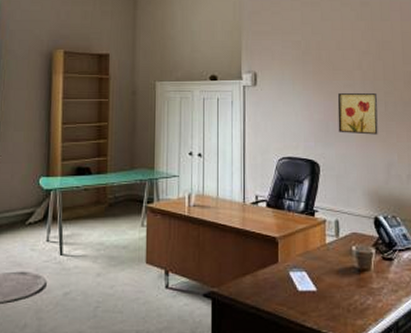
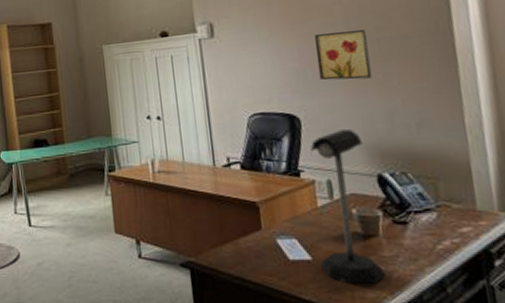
desk lamp: none [324,176,372,313] -> present [310,128,385,285]

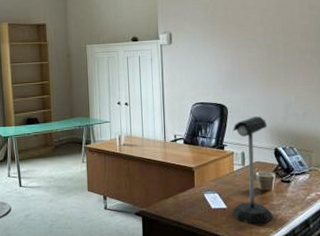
wall art: present [314,30,372,81] -> none [242,45,278,81]

